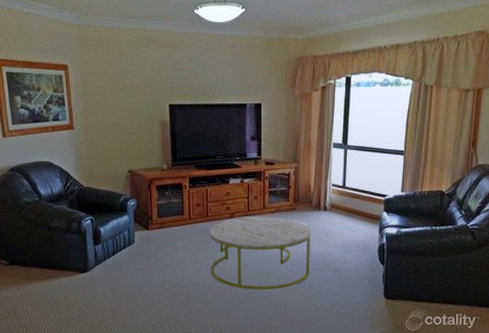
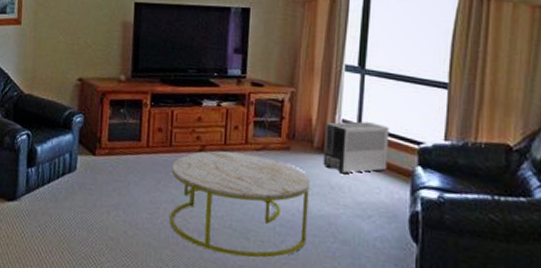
air purifier: none [319,184,365,223] -> present [323,121,390,174]

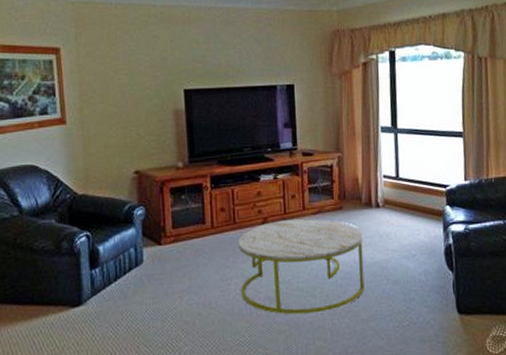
air purifier: present [323,121,390,174] -> none [369,174,423,223]

